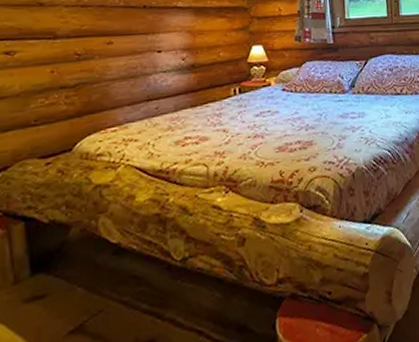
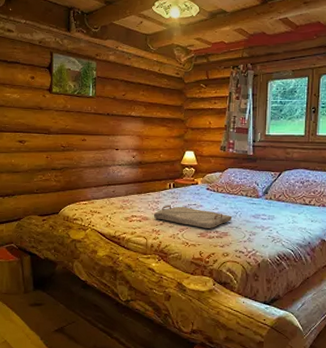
serving tray: none [214,115,317,140] -> present [153,205,233,228]

